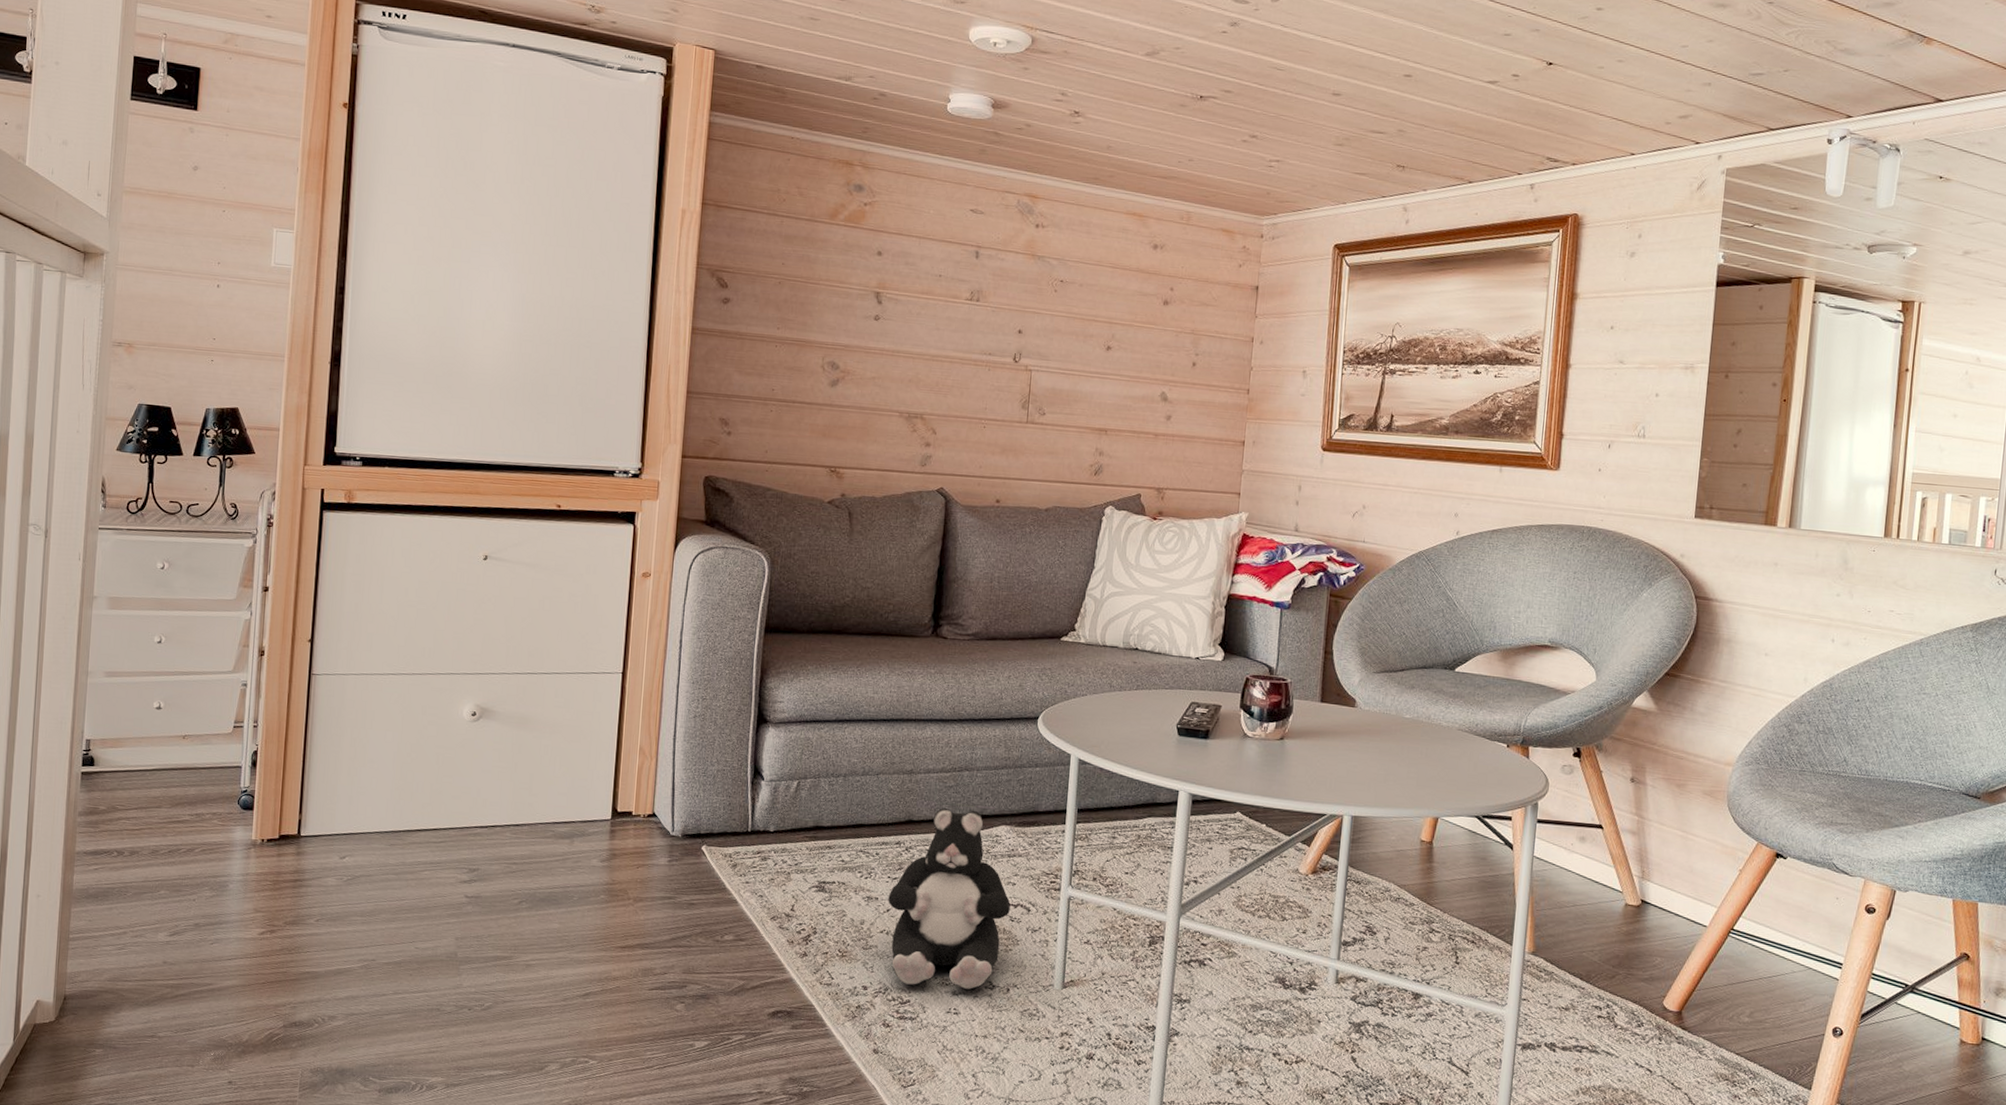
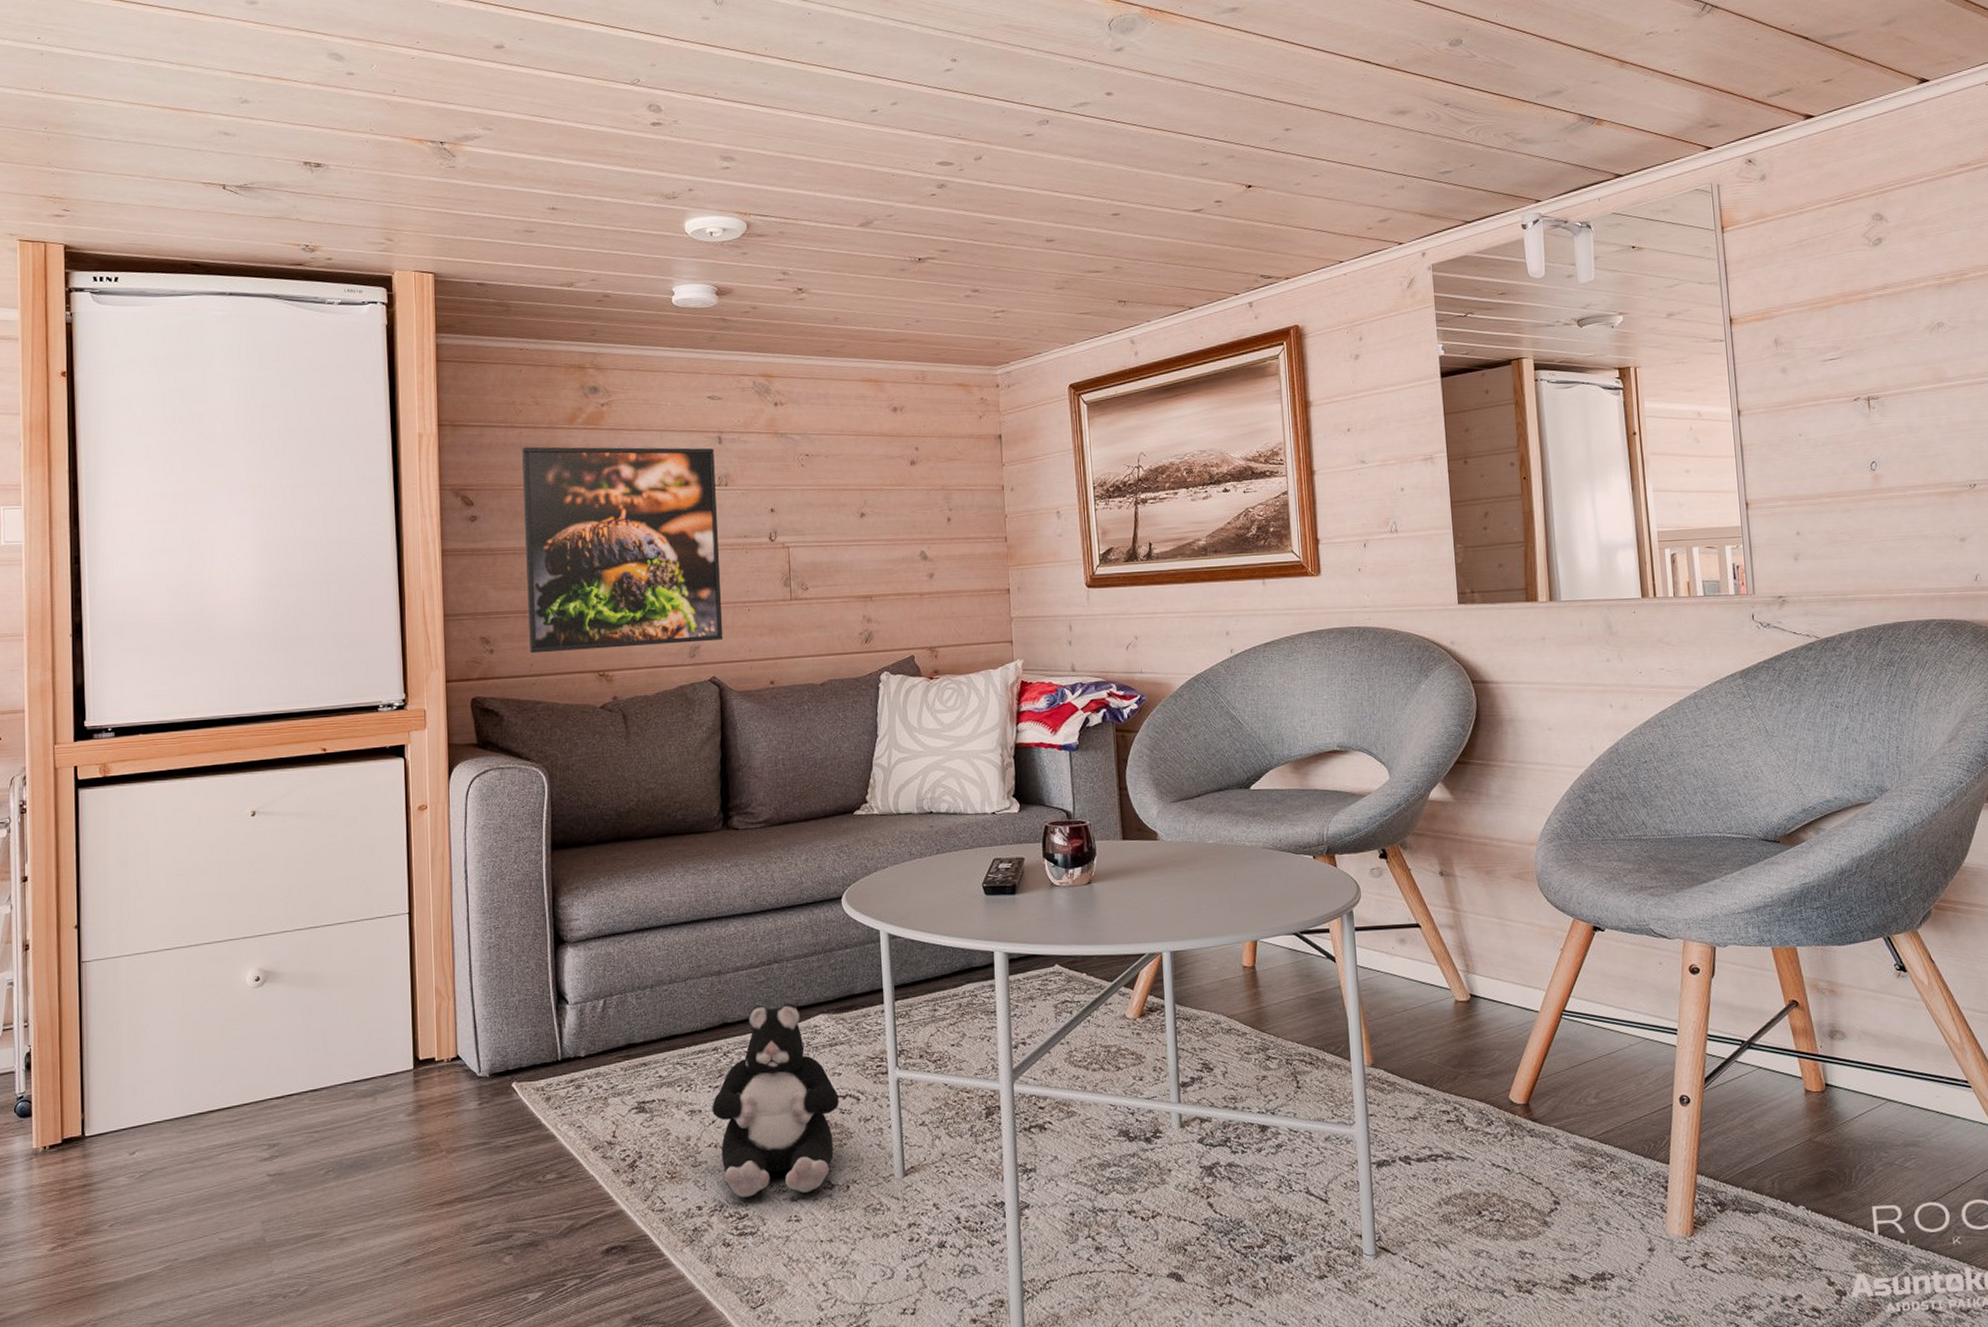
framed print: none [766,236,970,453] -> present [522,446,724,654]

